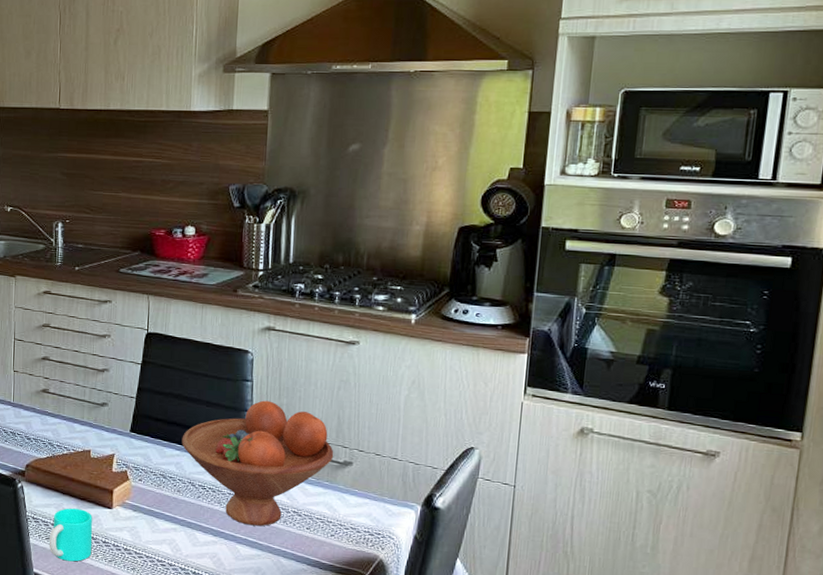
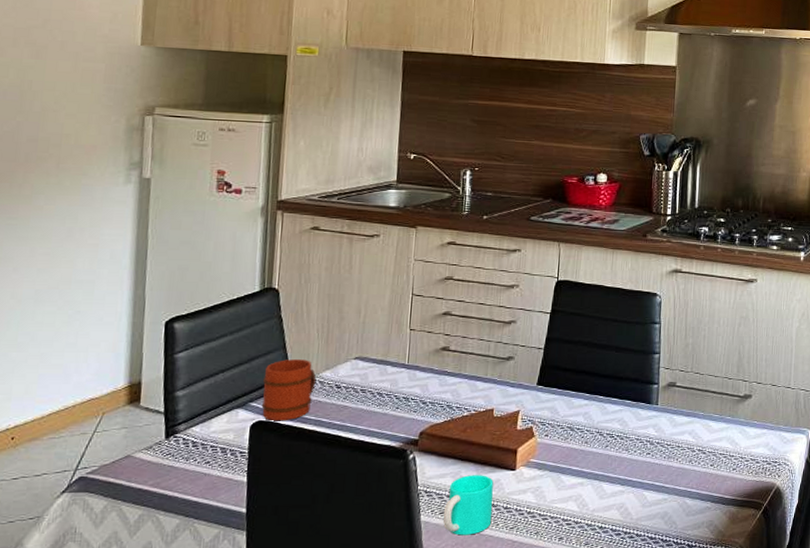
fruit bowl: present [181,400,334,527] -> none [590,341,735,470]

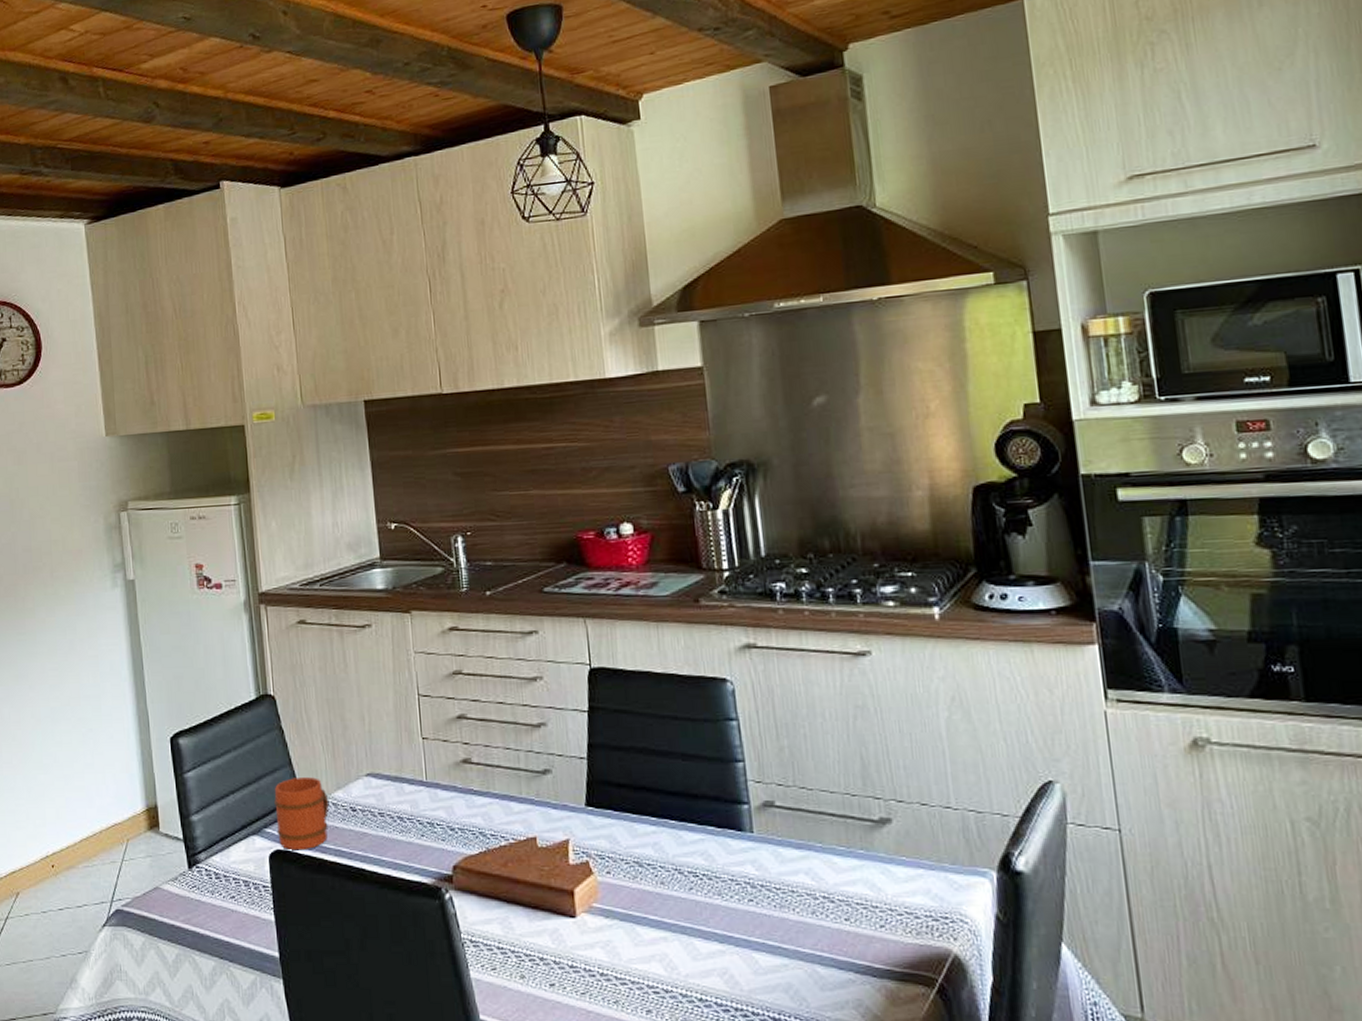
cup: present [442,475,493,536] -> none [495,922,557,1000]

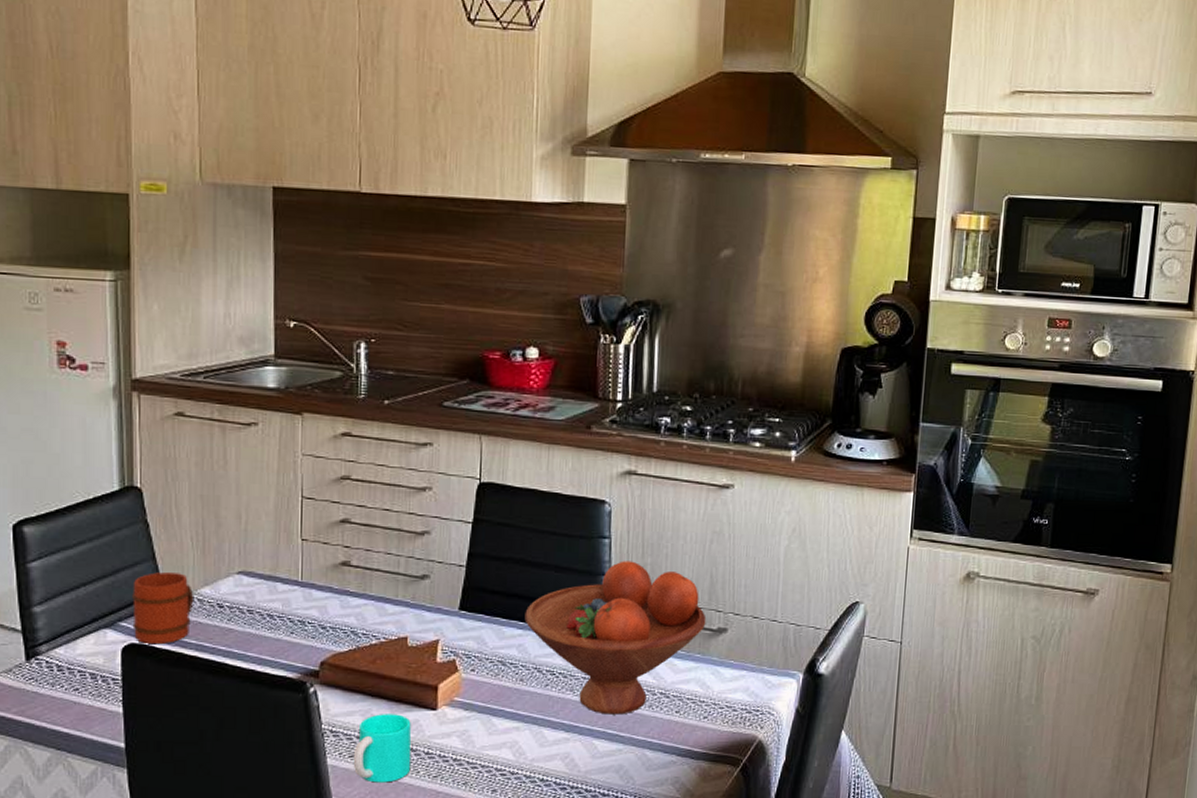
cup: none [495,922,557,1000] -> present [353,714,412,783]
fruit bowl: none [656,744,865,923] -> present [524,561,707,715]

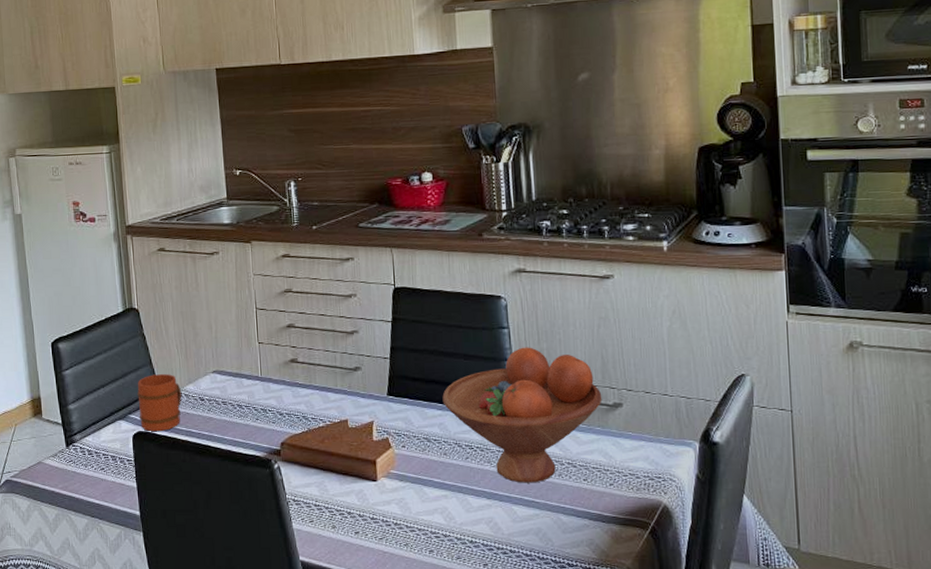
cup: present [353,714,412,783] -> none [313,485,360,544]

